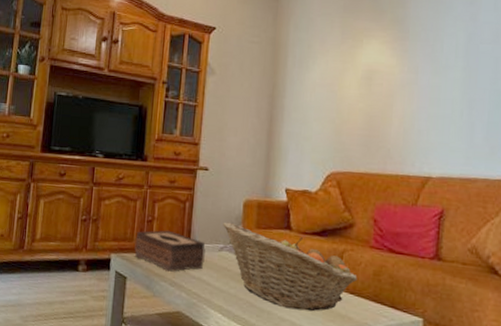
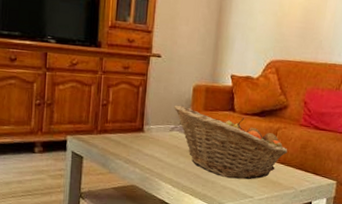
tissue box: present [134,230,205,272] -> none [90,113,158,151]

